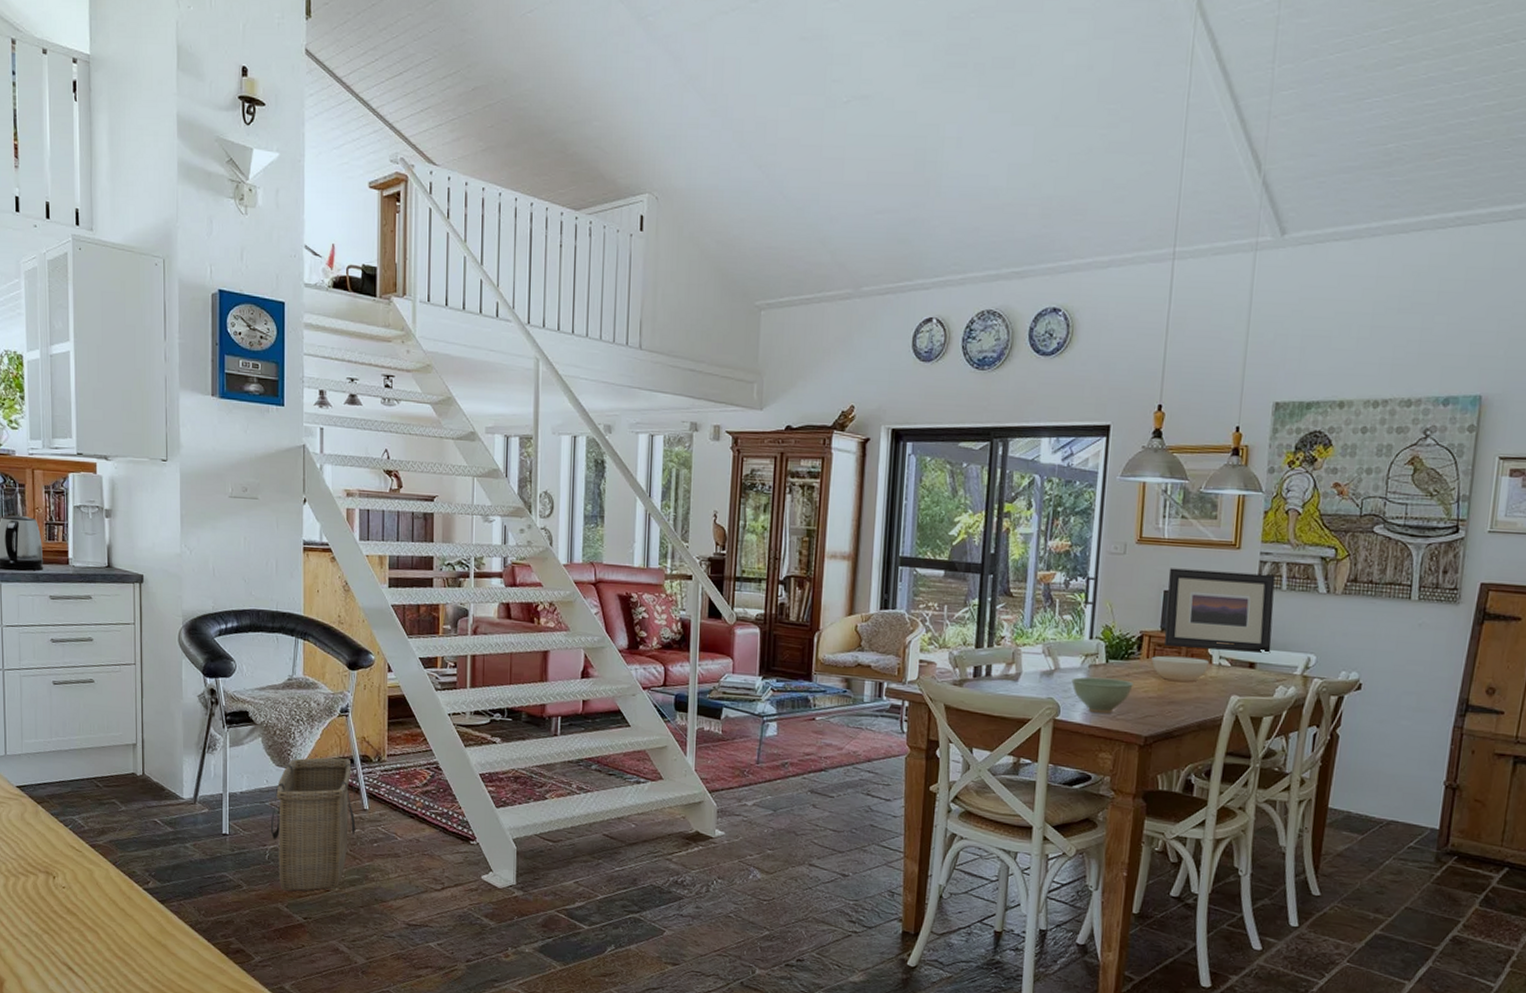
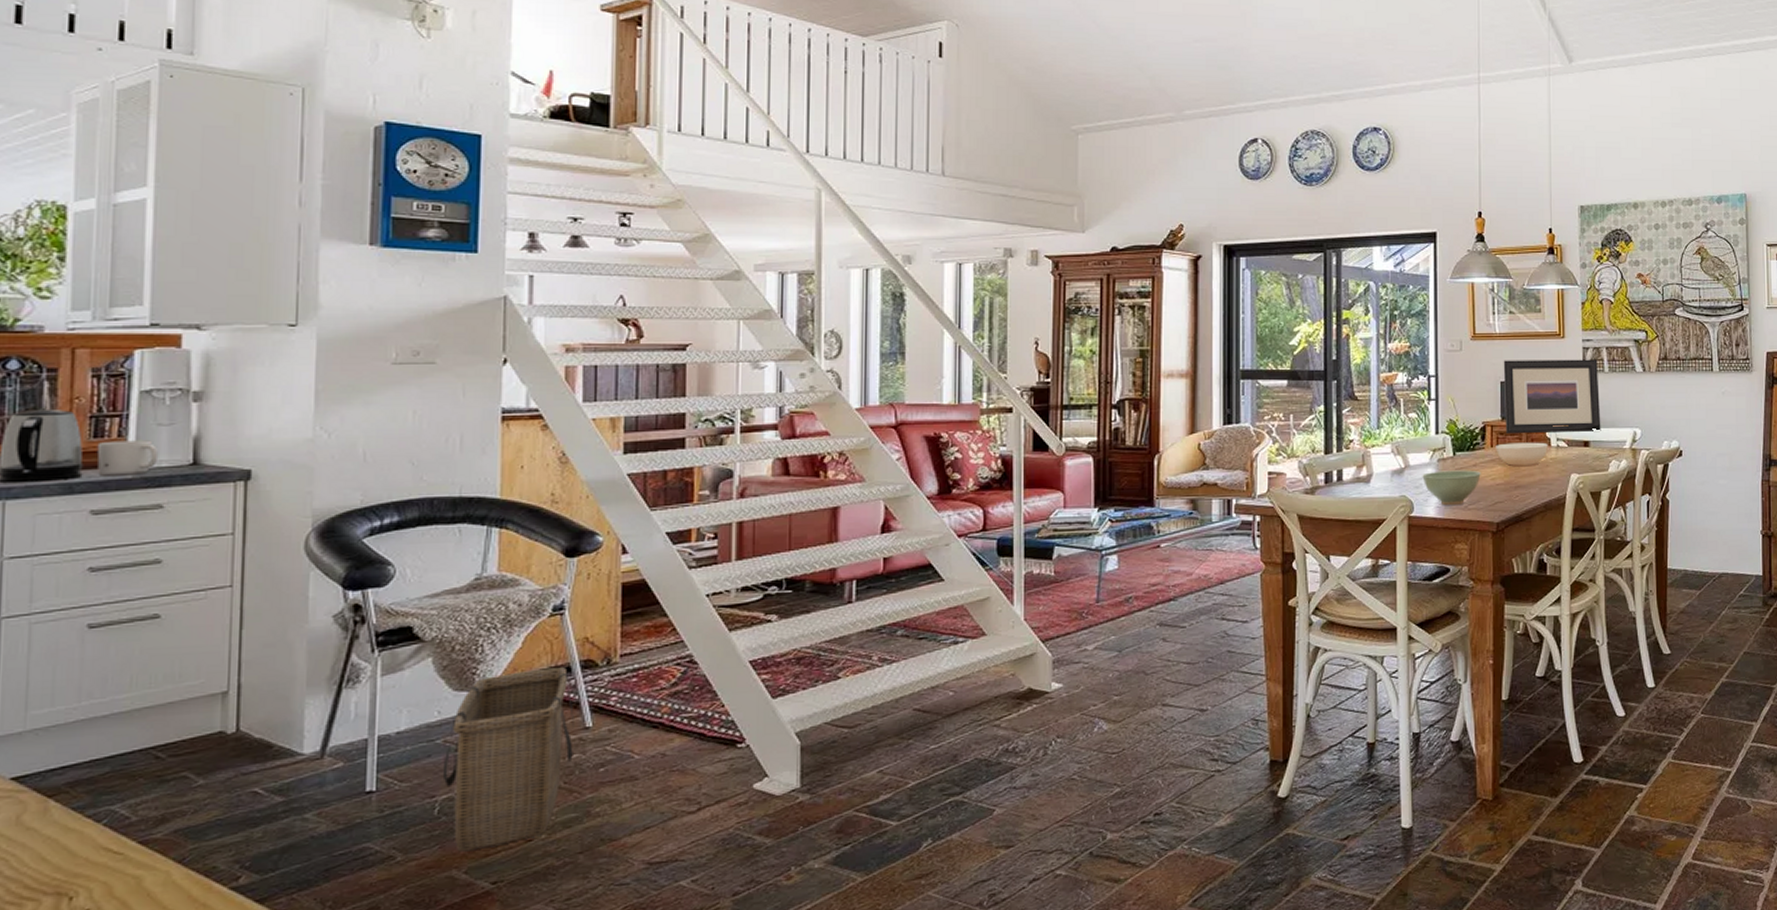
mug: none [50,543,87,572] -> present [96,440,159,476]

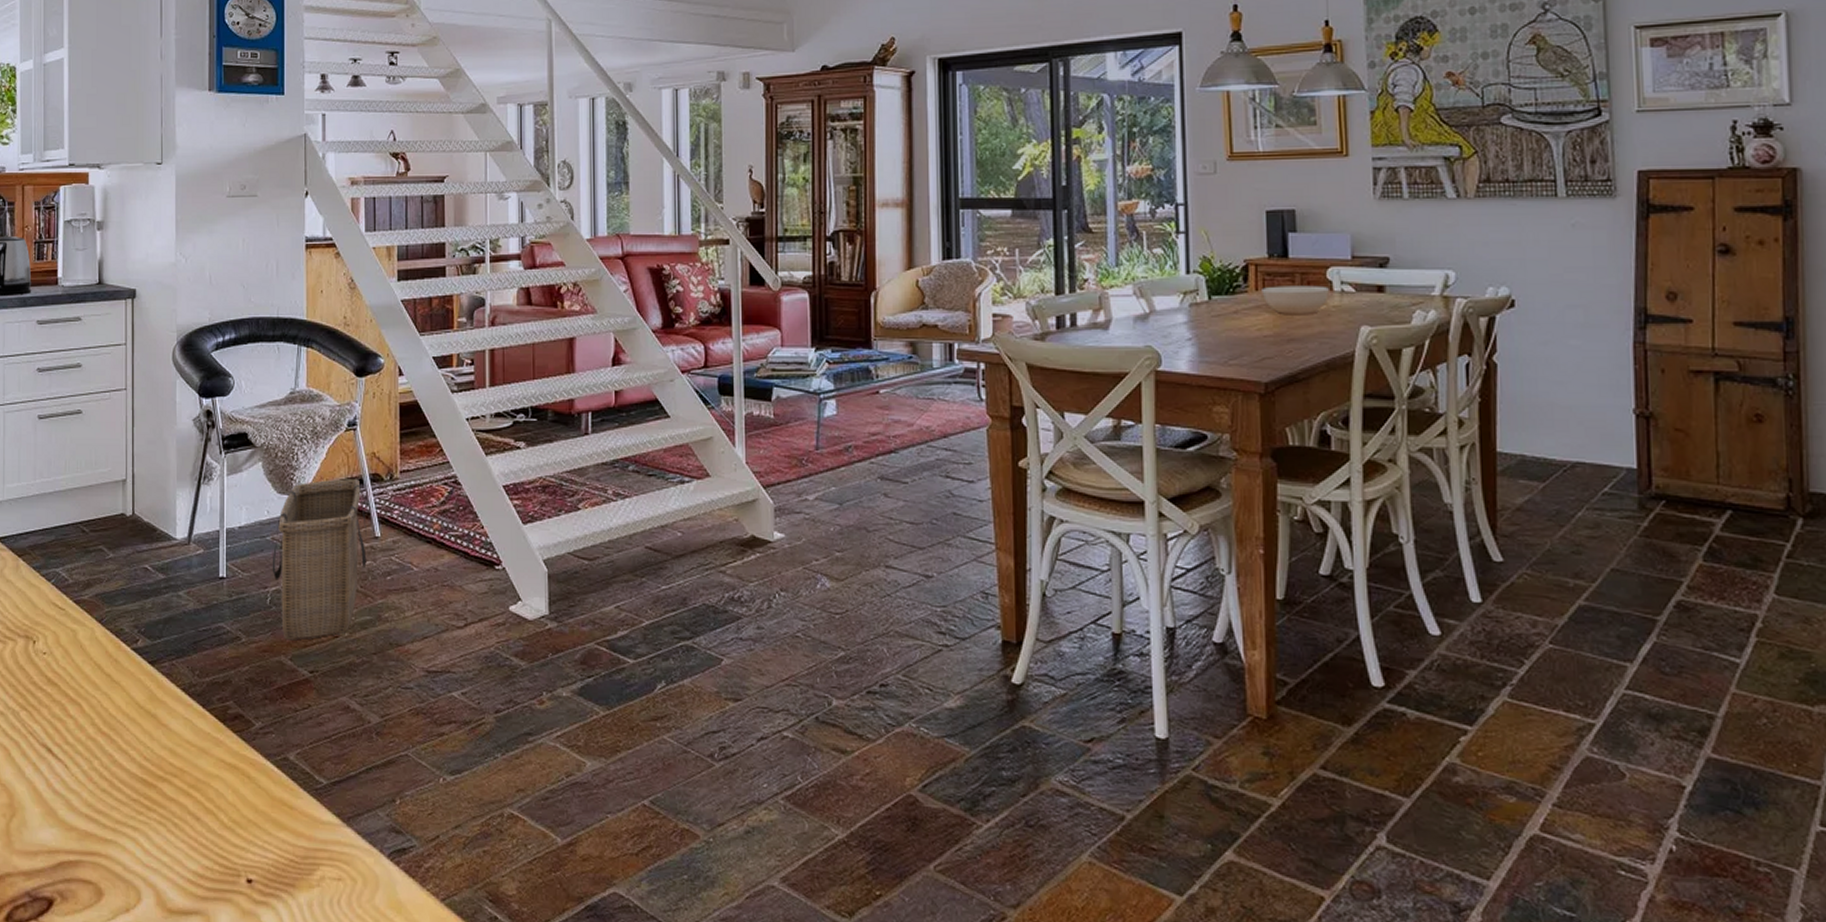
mug: present [96,440,159,476] -> none [39,262,77,292]
bowl: present [1422,470,1481,506] -> none [1171,317,1244,360]
picture frame: present [1503,359,1601,435] -> none [1269,182,1400,276]

